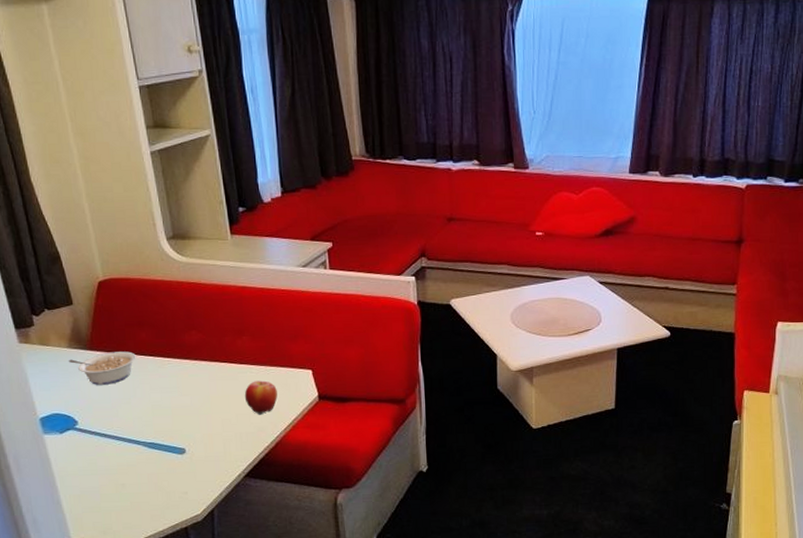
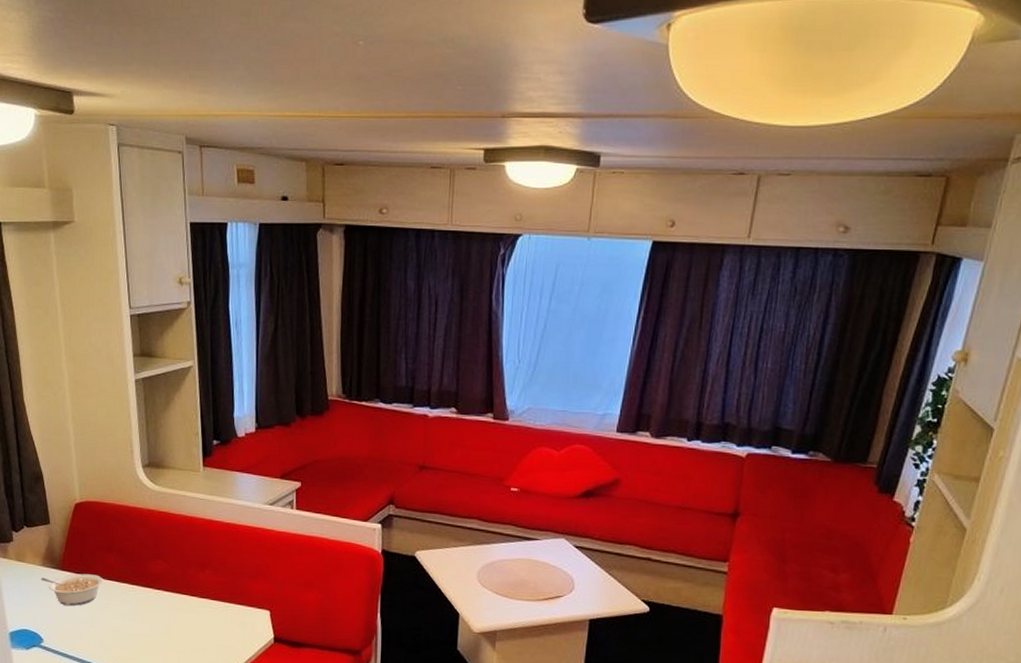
apple: present [244,380,278,415] -> none [202,616,234,652]

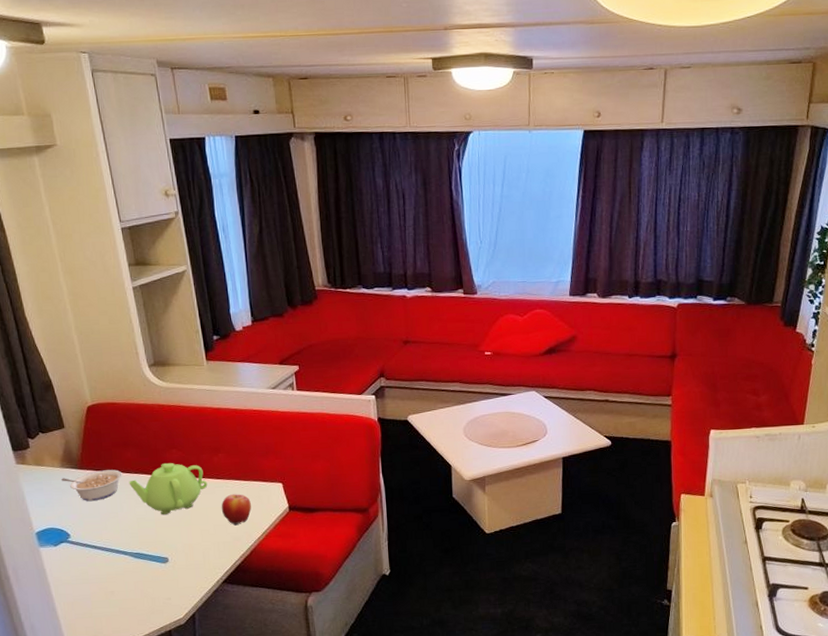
teapot: none [109,574,190,631] -> present [128,463,208,515]
apple: none [202,616,234,652] -> present [221,494,251,526]

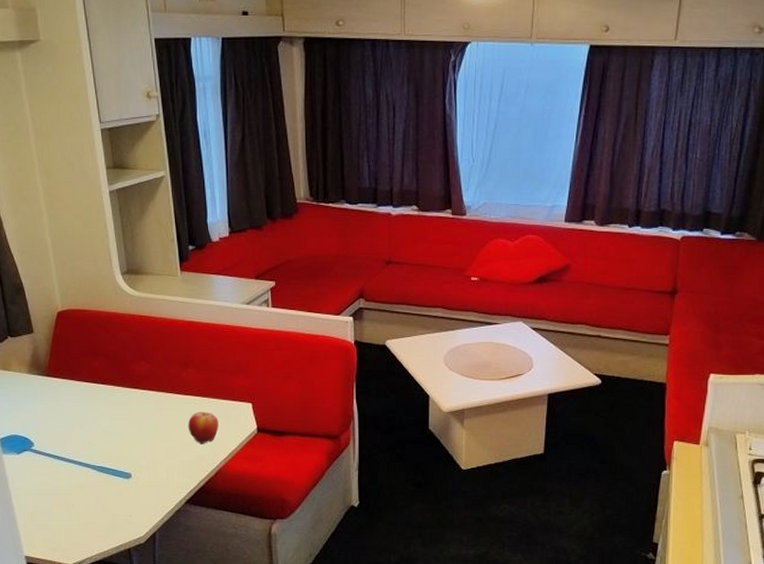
legume: present [60,469,122,501] -> none [27,379,89,410]
teapot: present [128,463,208,515] -> none [95,376,175,429]

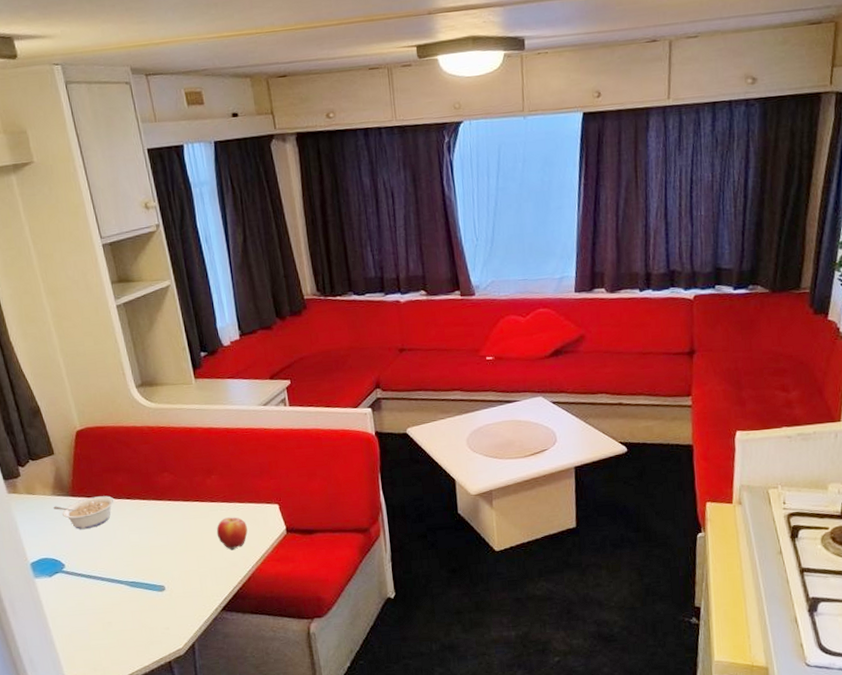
legume: none [27,379,89,410] -> present [53,496,115,529]

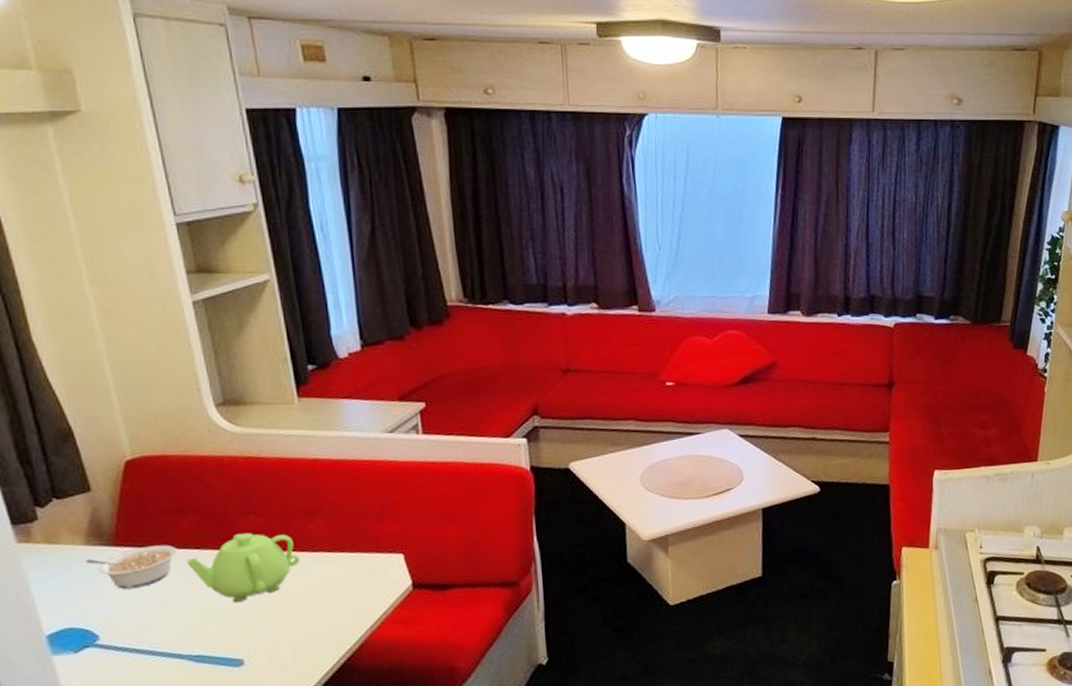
teapot: none [121,487,202,542] -> present [186,533,300,603]
apple: present [216,517,248,550] -> none [319,570,361,612]

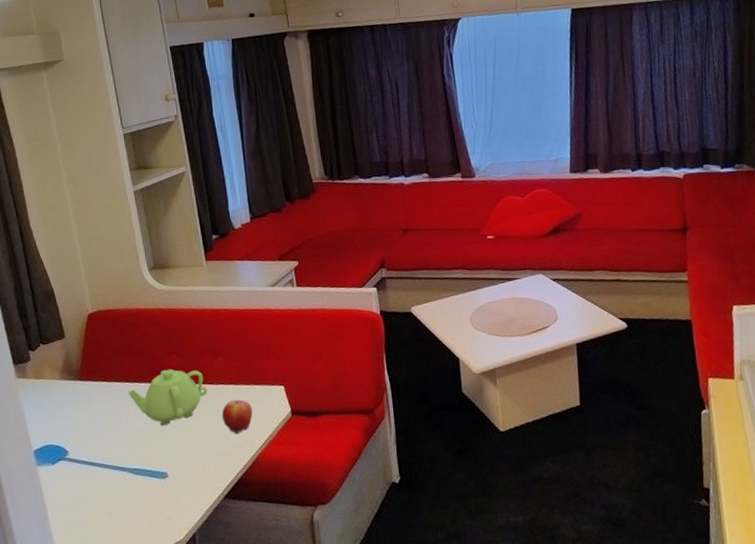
legume: present [85,545,177,589] -> none [60,379,122,414]
apple: none [319,570,361,612] -> present [221,399,253,434]

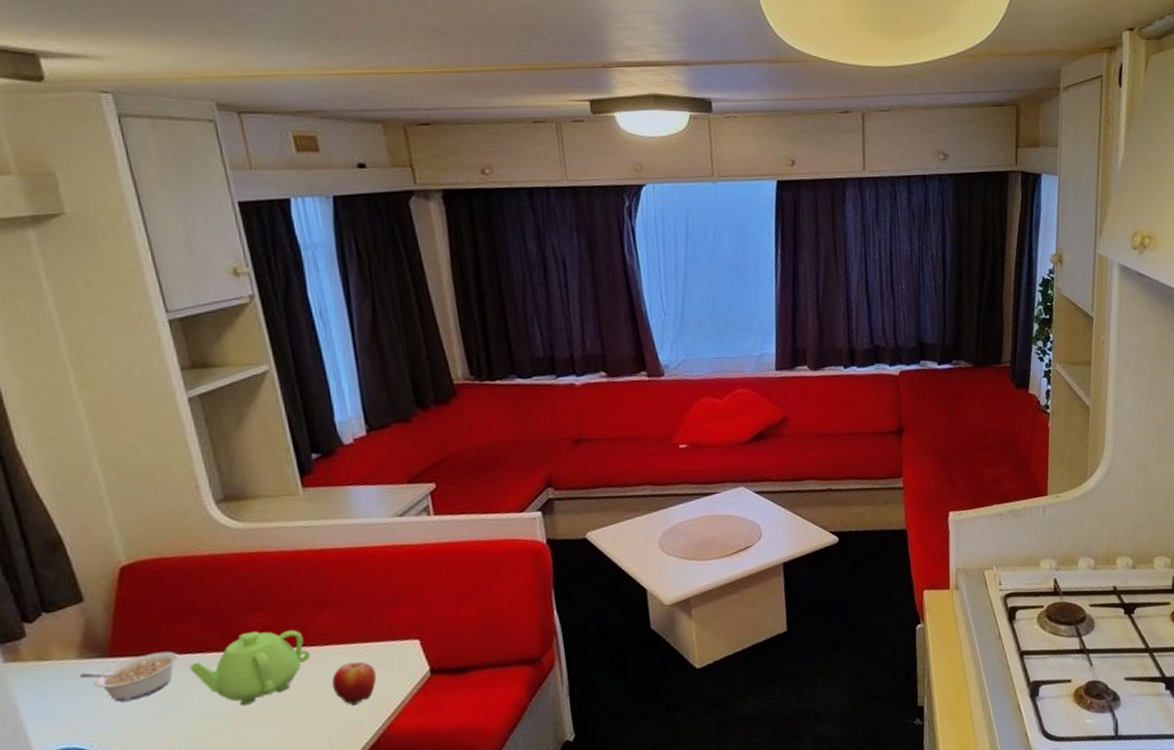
legume: none [60,379,122,414] -> present [78,651,179,702]

